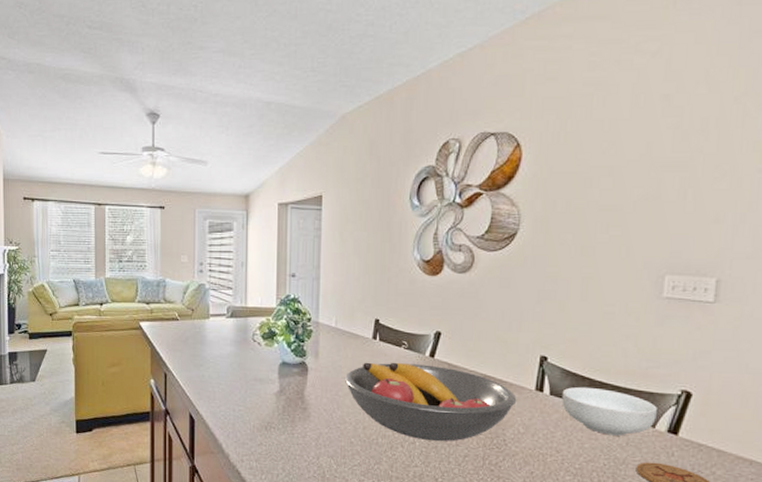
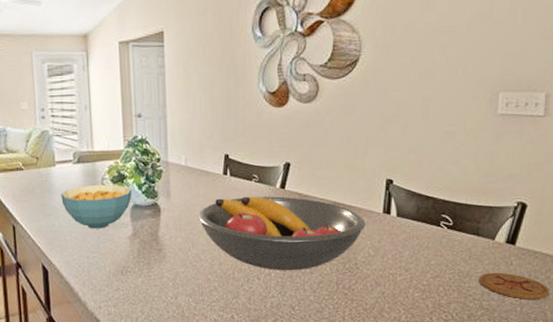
cereal bowl: none [212,339,281,383] -> present [61,184,132,229]
cereal bowl: present [562,386,657,436] -> none [408,206,496,251]

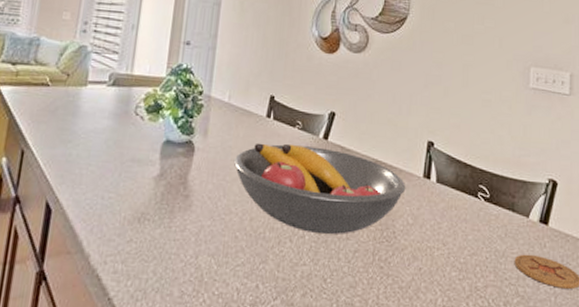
cereal bowl: present [61,184,132,229] -> none [85,112,167,164]

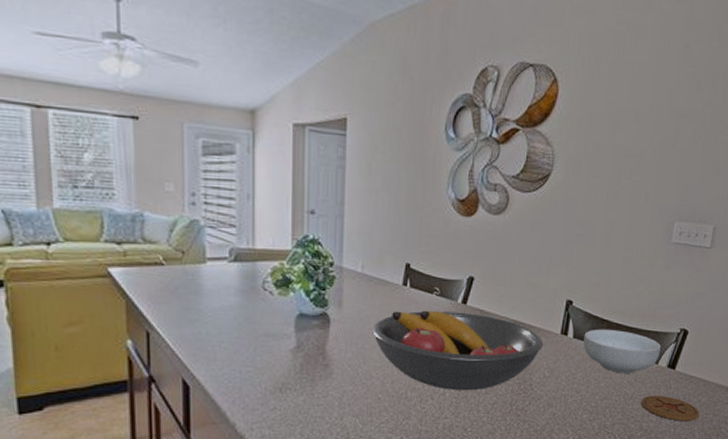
cereal bowl: none [447,174,530,227] -> present [583,329,661,373]

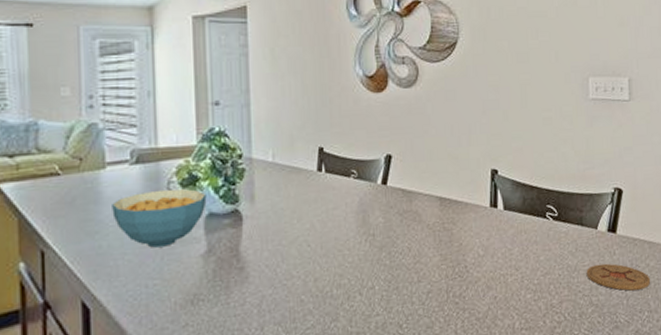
cereal bowl: none [211,288,298,339] -> present [112,189,207,248]
fruit bowl: present [371,310,544,391] -> none [287,193,474,282]
cereal bowl: present [583,329,661,373] -> none [515,196,597,244]

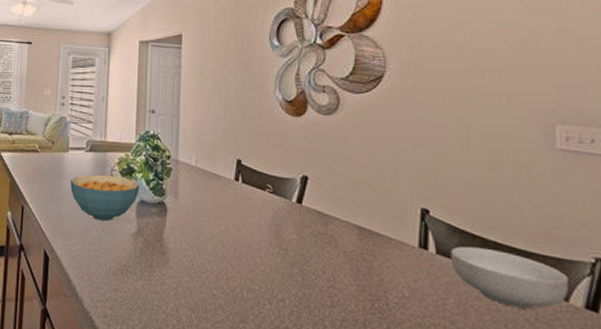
cereal bowl: none [515,196,597,244] -> present [450,246,569,309]

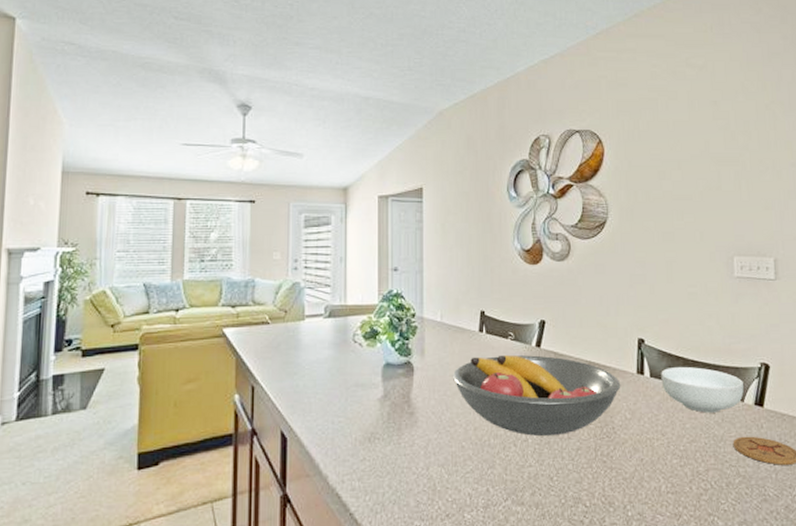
cereal bowl: present [70,174,140,221] -> none [308,340,385,390]
fruit bowl: none [205,205,398,302] -> present [452,354,621,437]

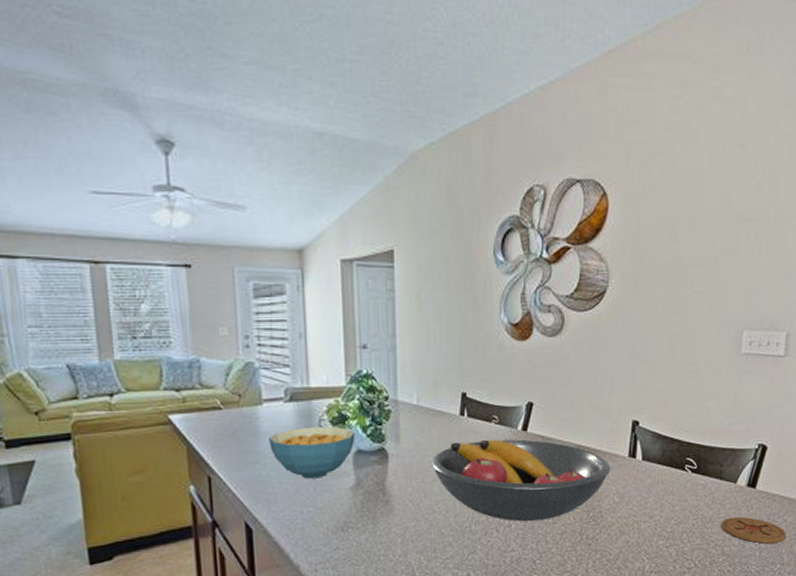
cereal bowl: none [308,340,385,390] -> present [269,426,355,479]
cereal bowl: present [661,366,744,413] -> none [653,448,738,495]

